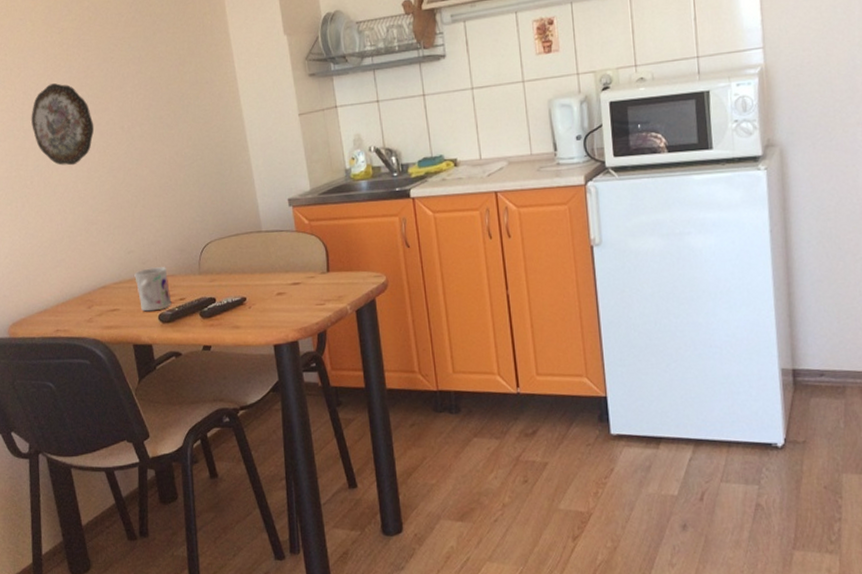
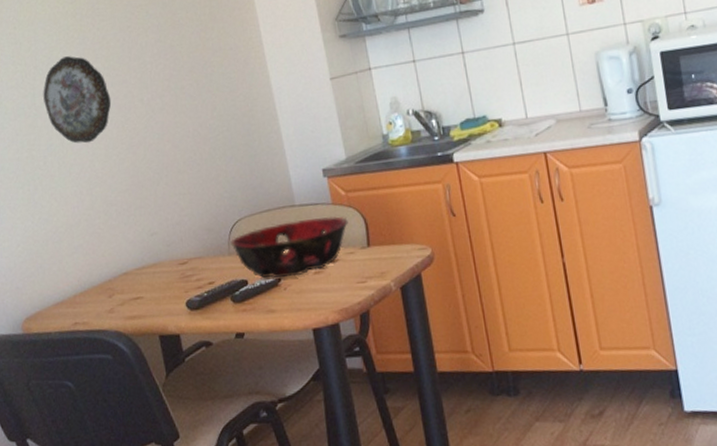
mug: present [134,267,172,312] -> none [158,248,200,299]
decorative bowl: none [201,243,310,298] -> present [230,216,348,278]

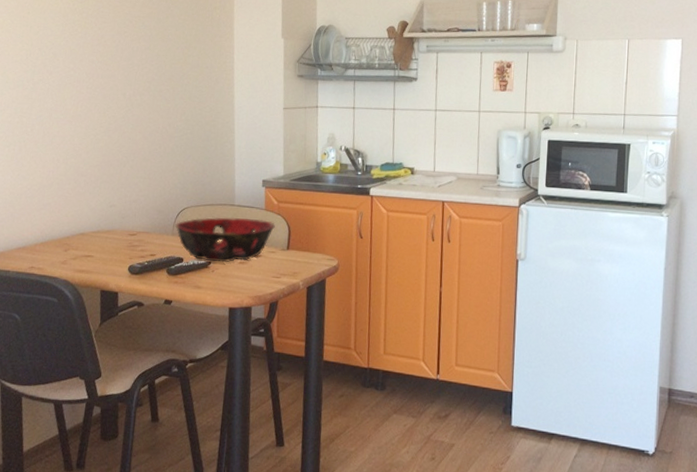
decorative plate: present [43,56,112,144] -> none [41,45,99,121]

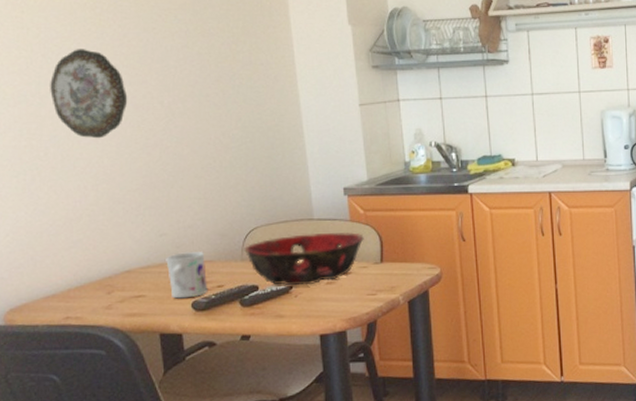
decorative plate: none [41,45,99,121] -> present [50,49,128,139]
mug: none [112,222,143,262] -> present [166,252,208,299]

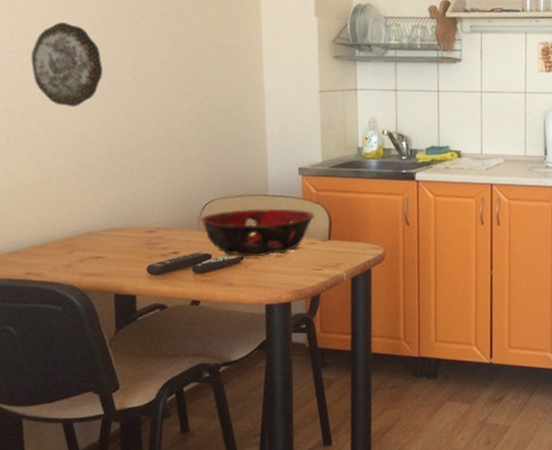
mug: present [166,252,208,299] -> none [126,218,164,262]

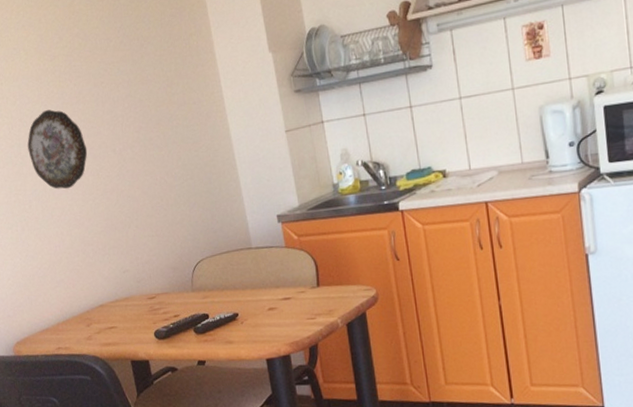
decorative bowl: present [201,209,314,257] -> none [193,259,300,313]

